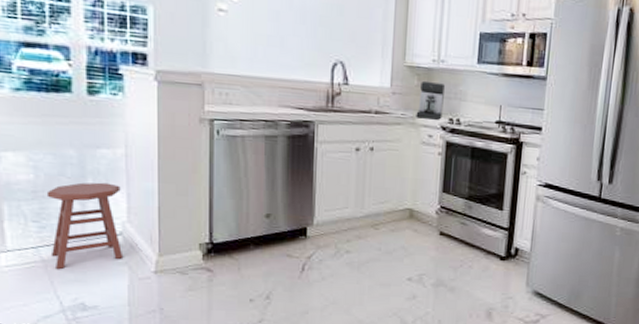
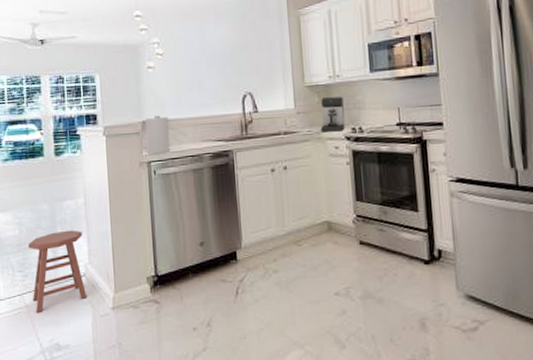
paper towel holder: none [209,67,240,113] -> present [145,115,170,154]

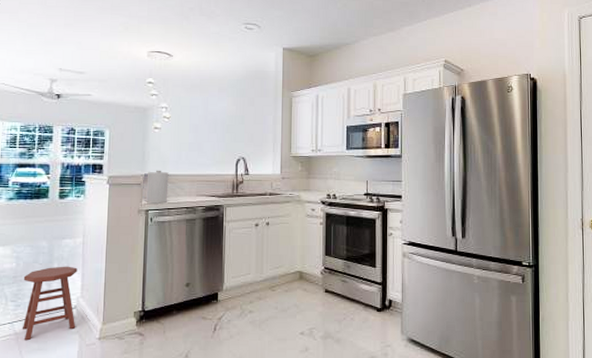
coffee maker: present [320,96,345,133] -> none [301,166,323,197]

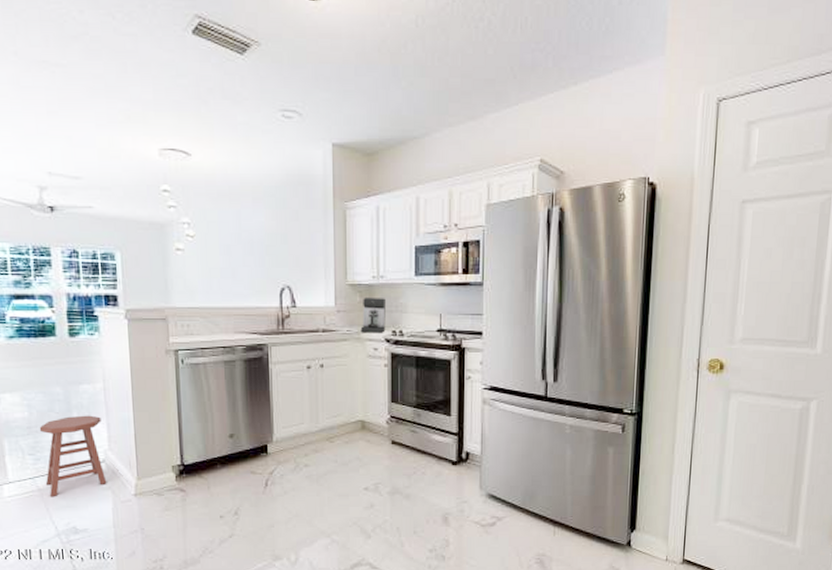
paper towel holder: present [146,170,169,204] -> none [172,301,200,342]
coffee maker: none [301,166,323,197] -> present [360,297,387,334]

